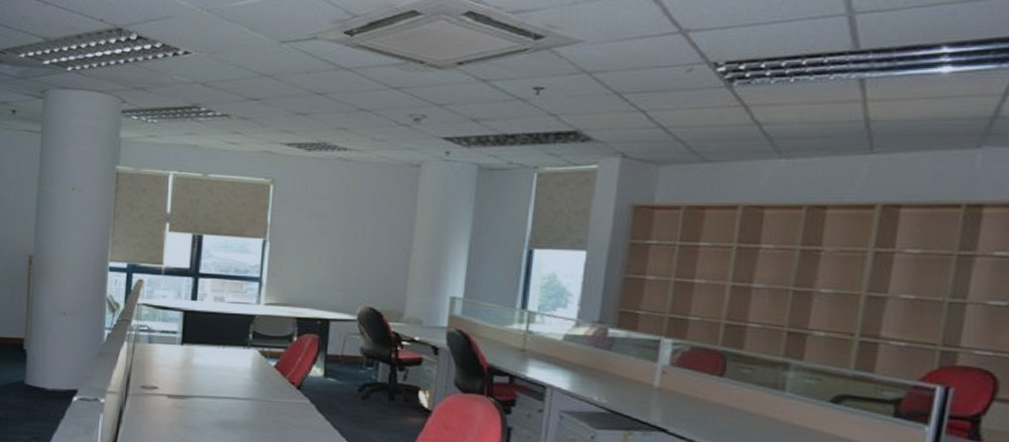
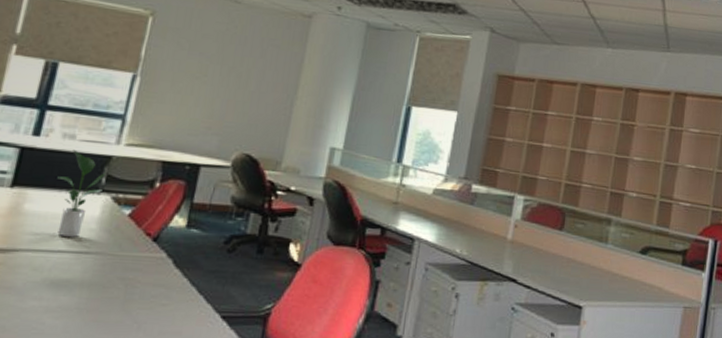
potted plant: none [215,311,253,386] -> present [57,149,107,238]

